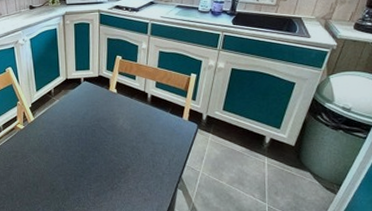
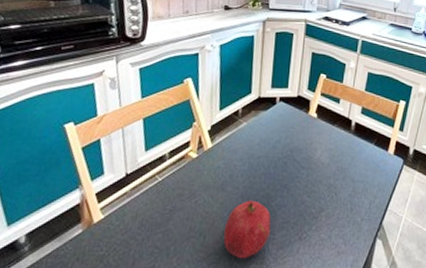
fruit: none [51,159,88,203] -> present [223,200,271,259]

